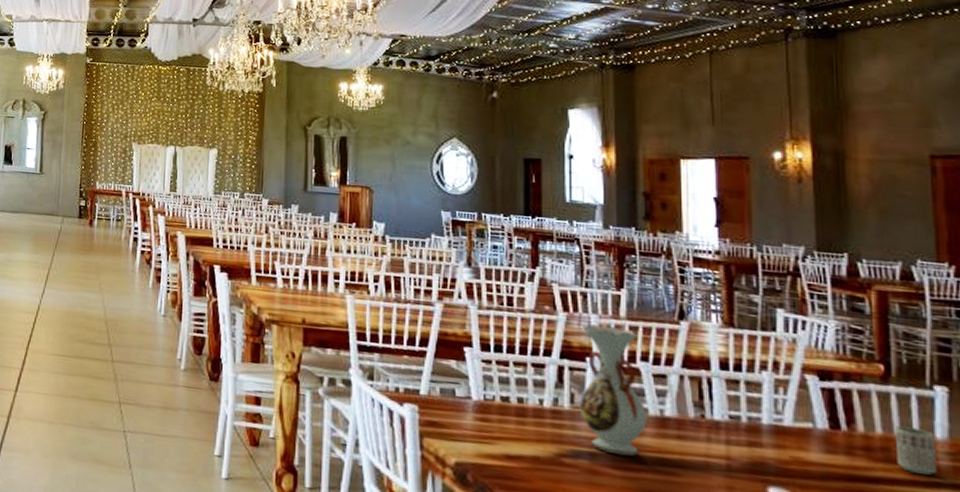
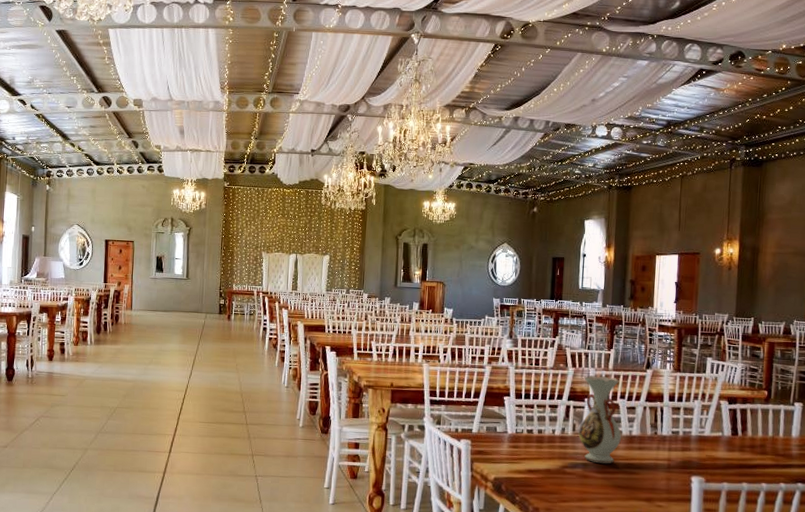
cup: present [896,426,938,475] -> none [768,430,792,460]

